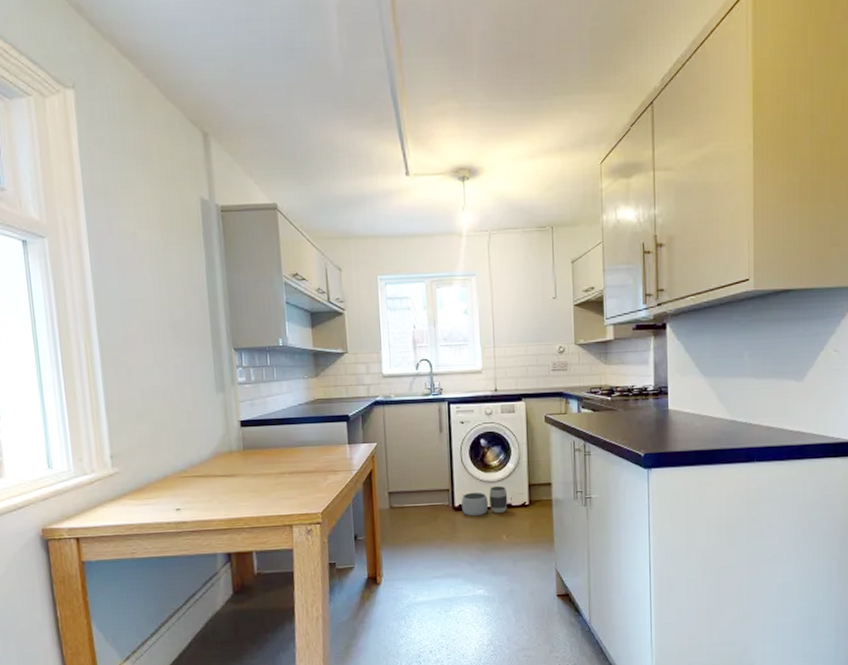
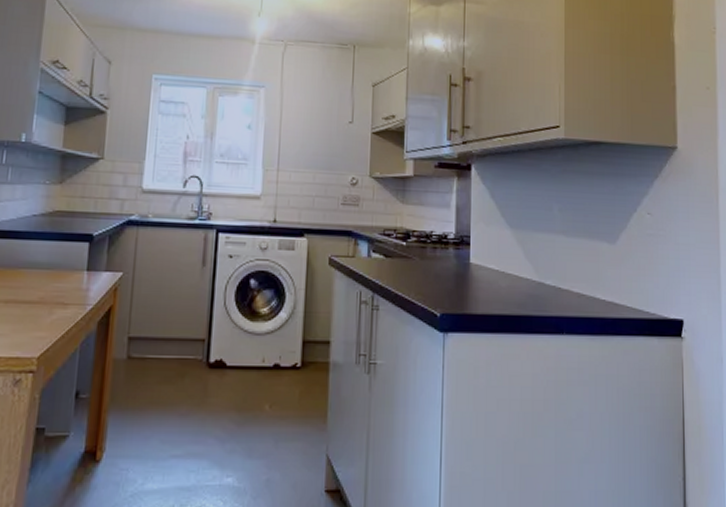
waste basket: present [462,485,508,517] -> none [218,339,277,378]

